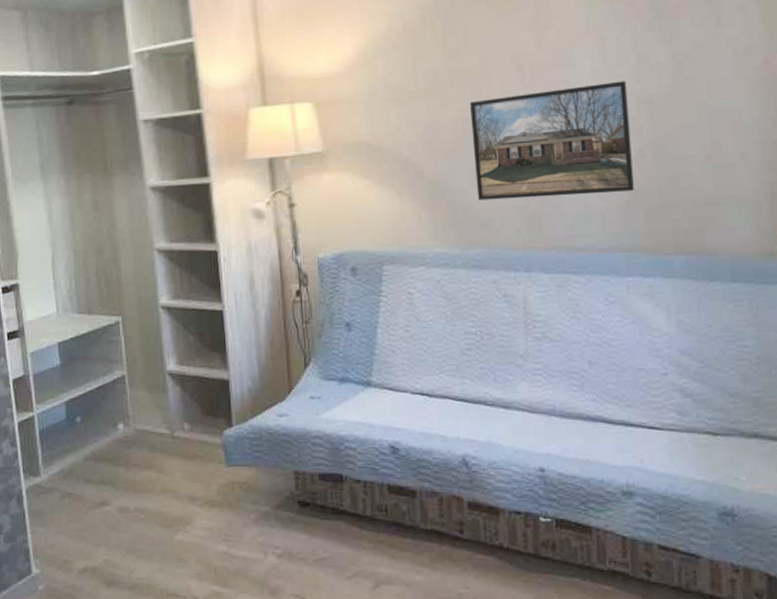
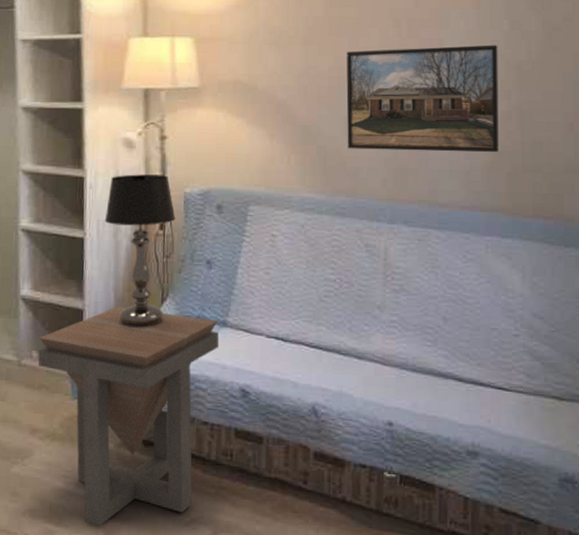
side table: none [189,374,365,586] -> present [38,306,220,527]
table lamp: none [241,242,311,393] -> present [104,174,176,327]

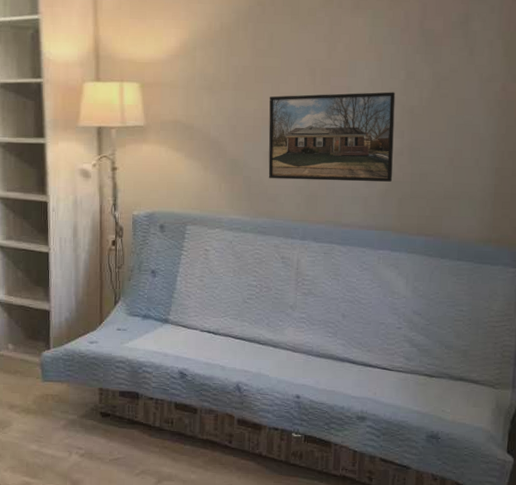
side table: present [38,306,220,527] -> none [13,307,162,479]
table lamp: present [104,174,176,327] -> none [66,199,126,324]

